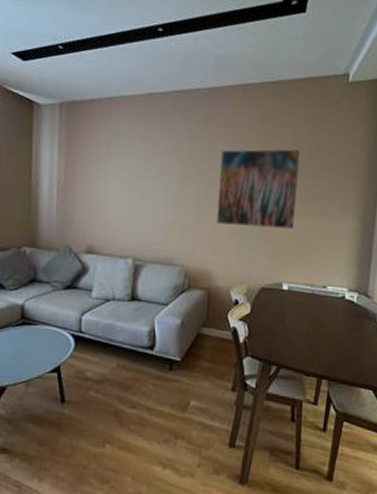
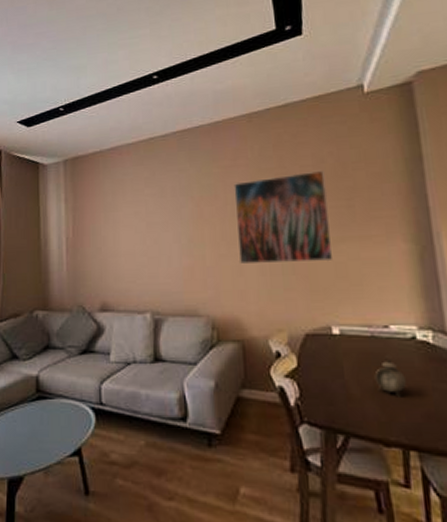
alarm clock: none [308,309,331,341] -> present [374,356,406,397]

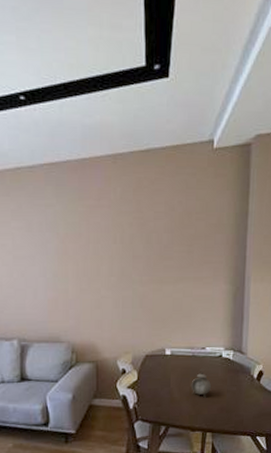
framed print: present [234,171,332,263] -> none [96,218,173,298]

